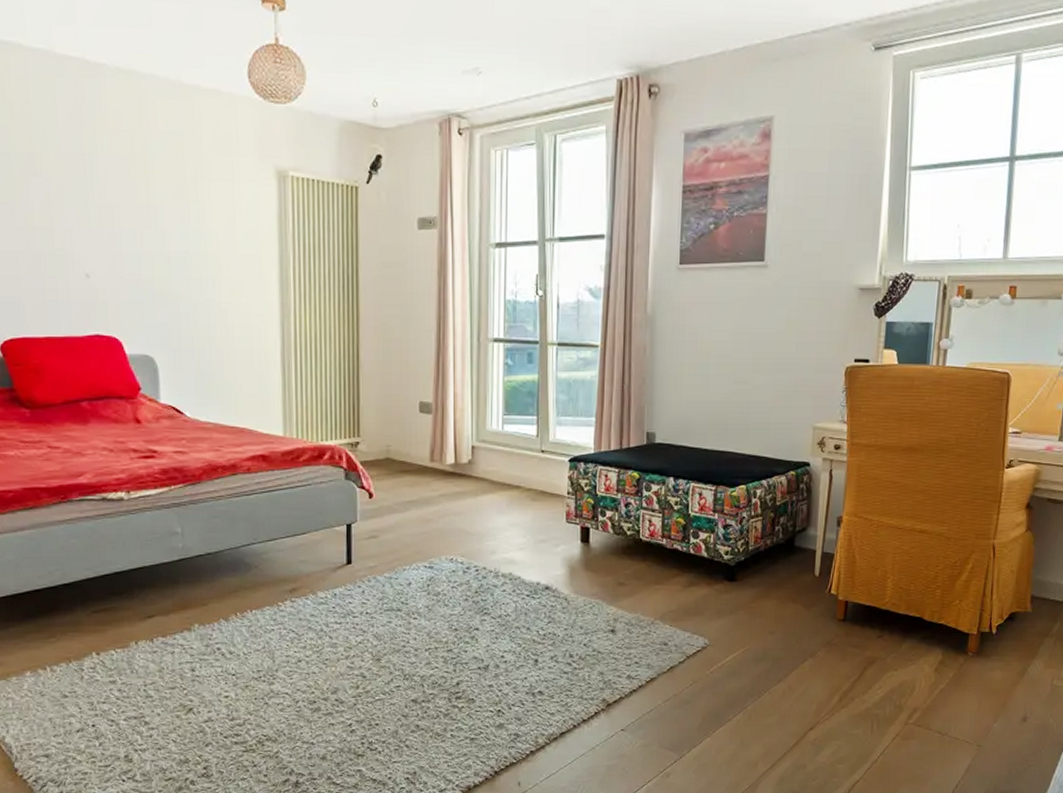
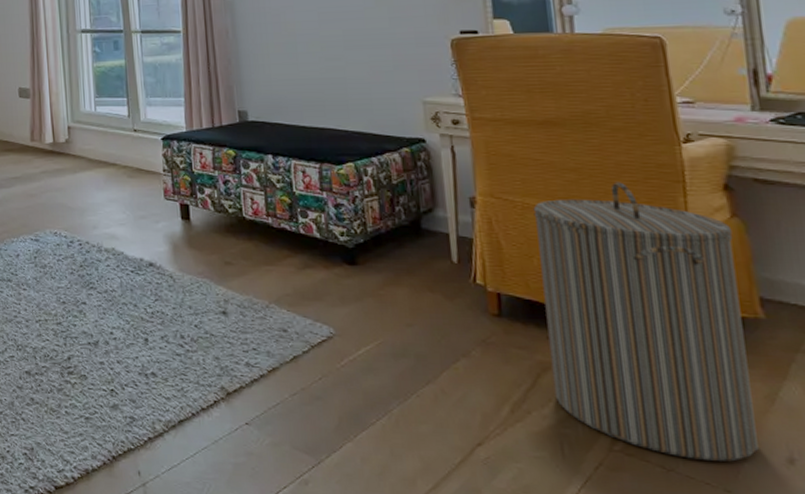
laundry hamper: none [874,502,1025,725] -> present [533,182,759,462]

